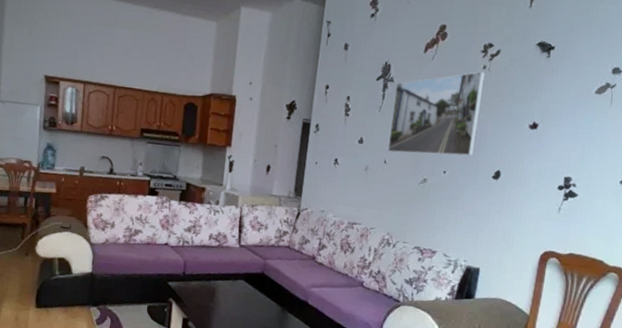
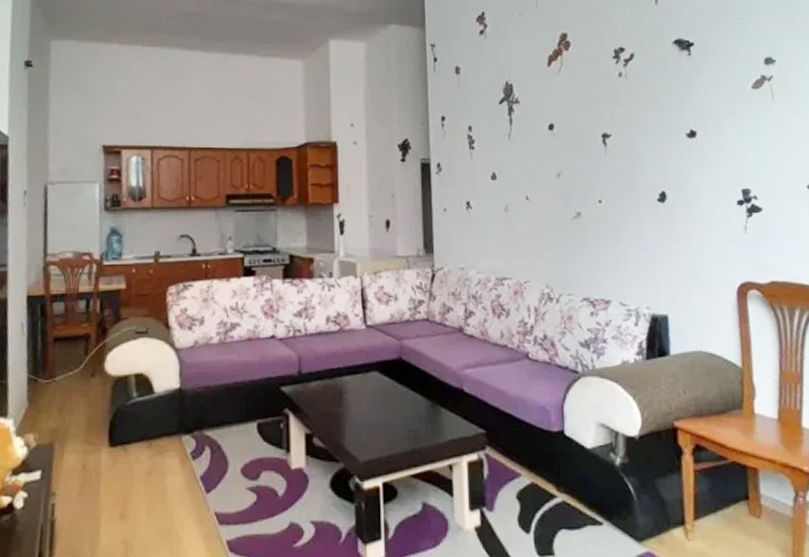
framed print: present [387,71,485,157] -> none [522,80,630,185]

